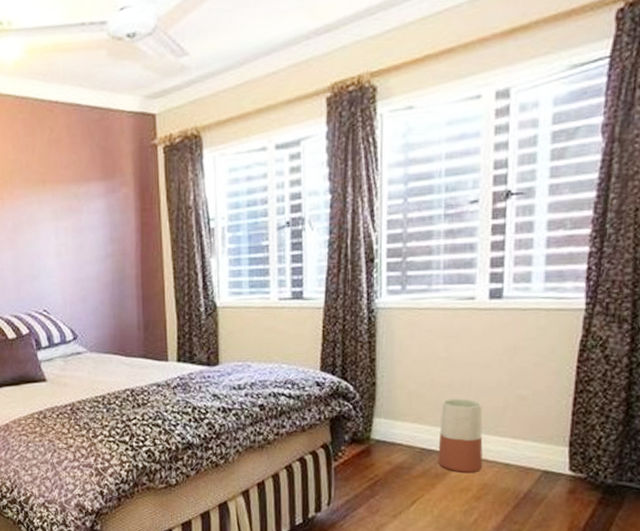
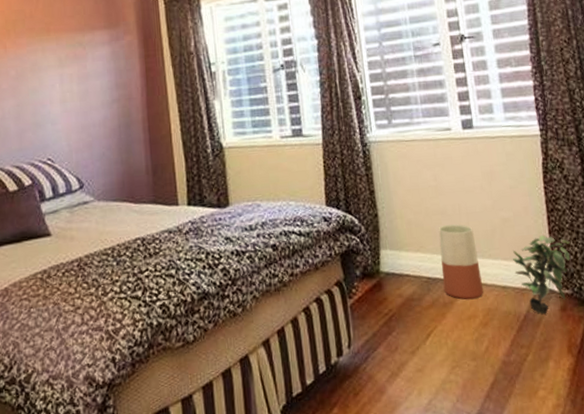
potted plant: none [522,416,596,494] -> present [513,235,570,314]

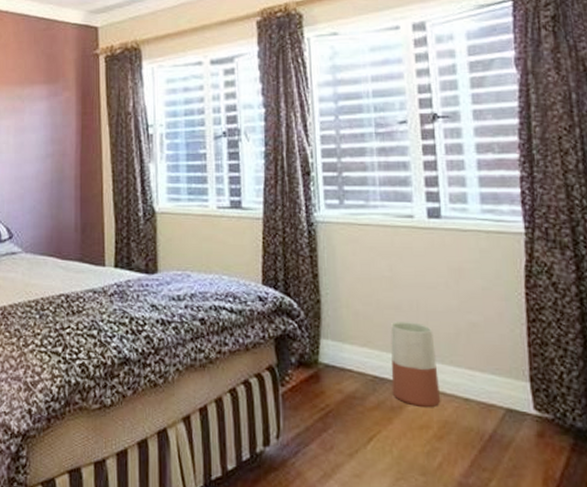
potted plant: present [513,235,570,314] -> none [480,347,555,437]

